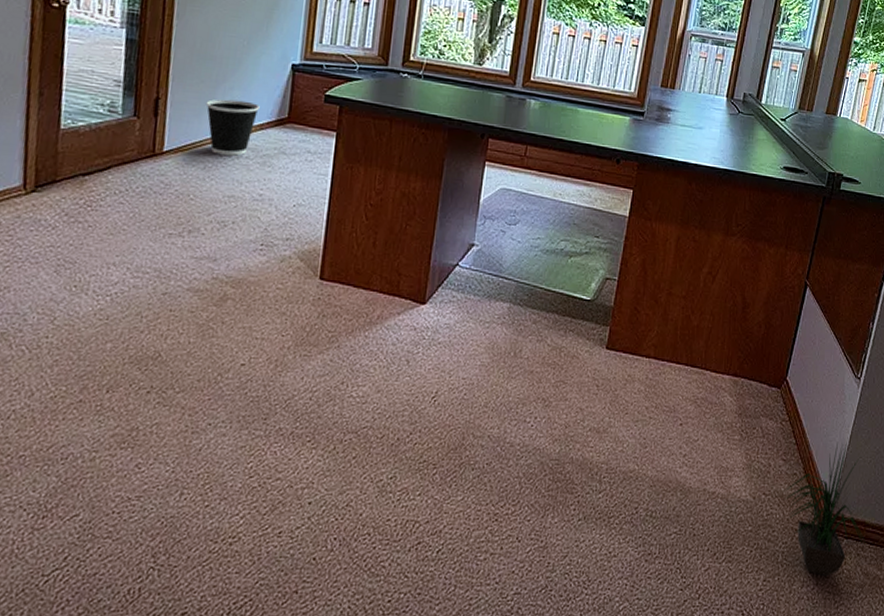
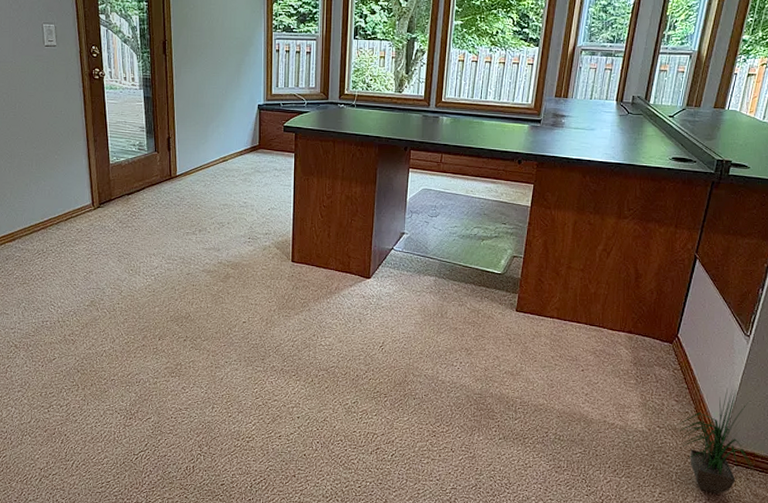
wastebasket: present [205,99,260,156] -> none [201,135,238,175]

